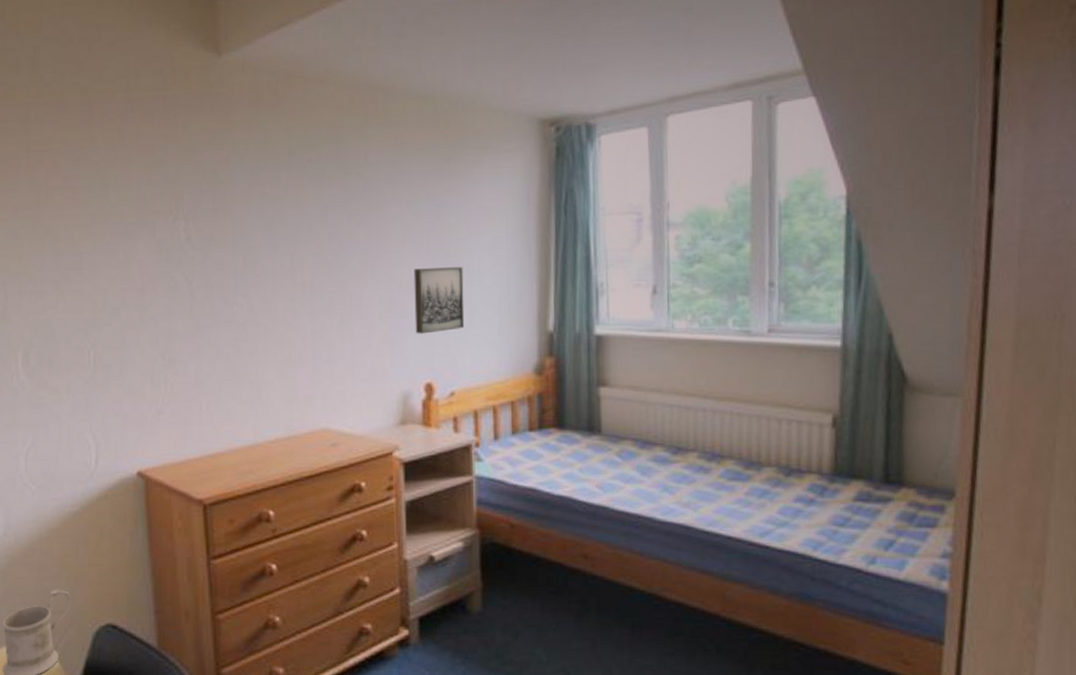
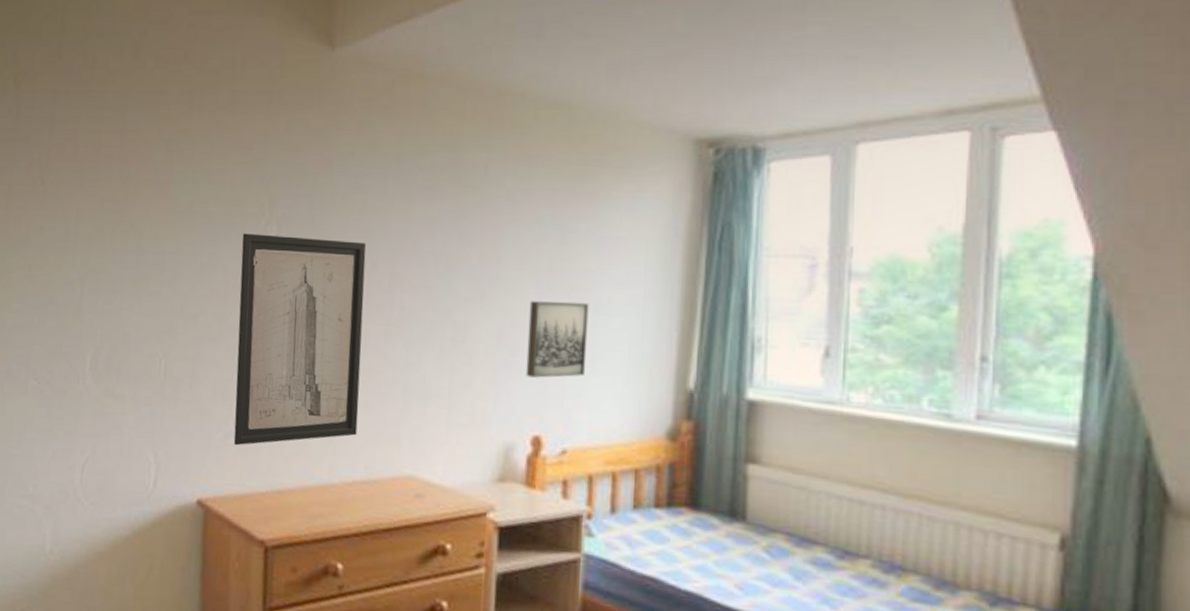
wall art: none [153,229,275,420] -> present [233,233,367,446]

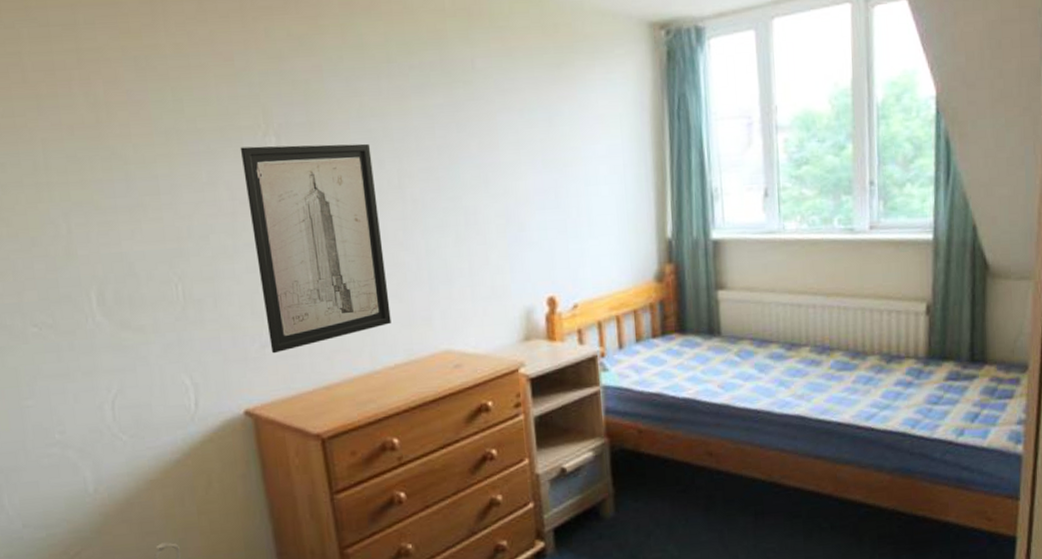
wall art: present [526,301,589,378] -> none [529,176,584,248]

